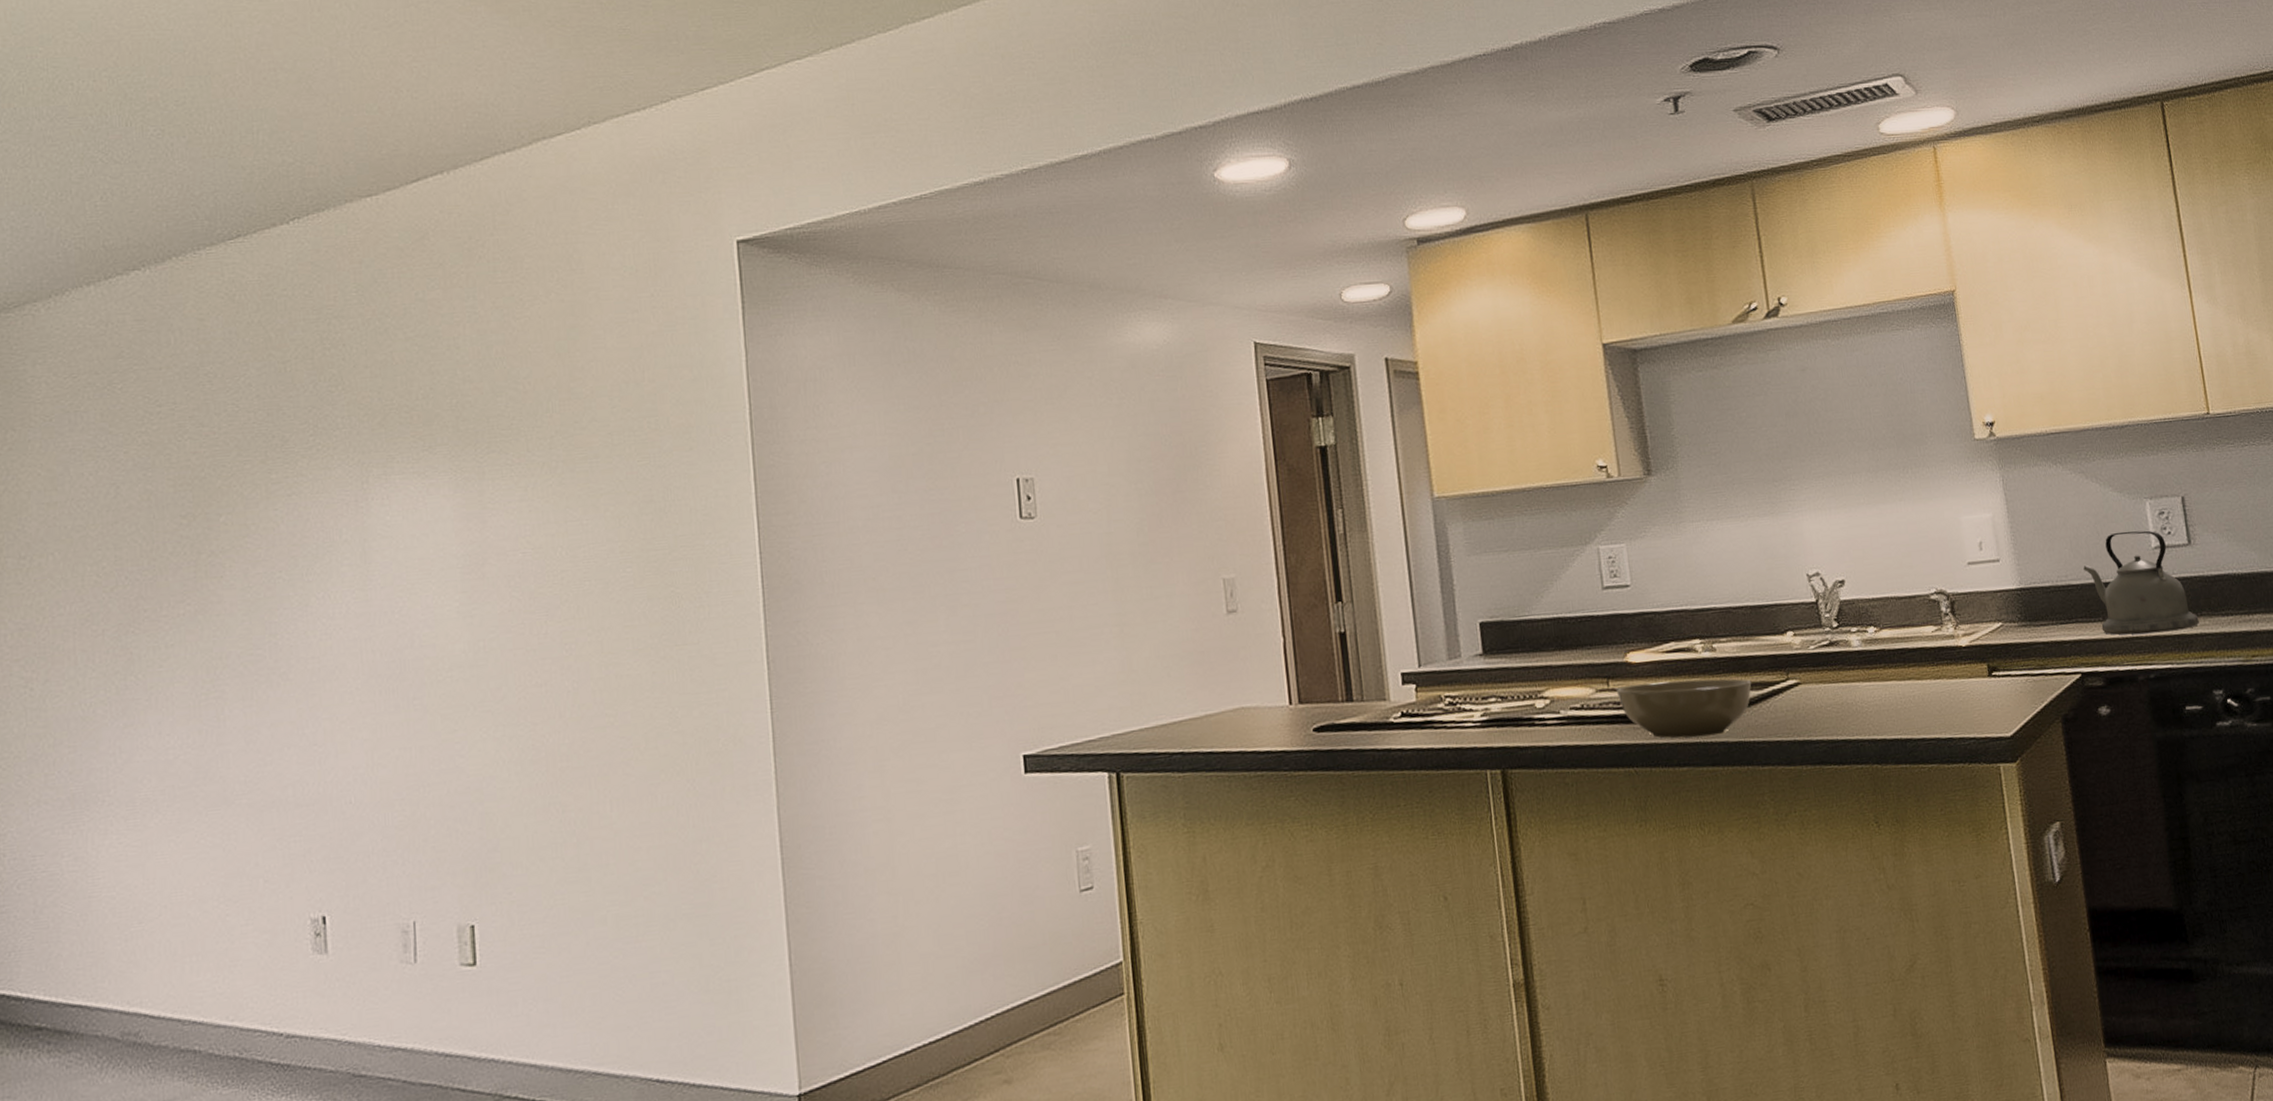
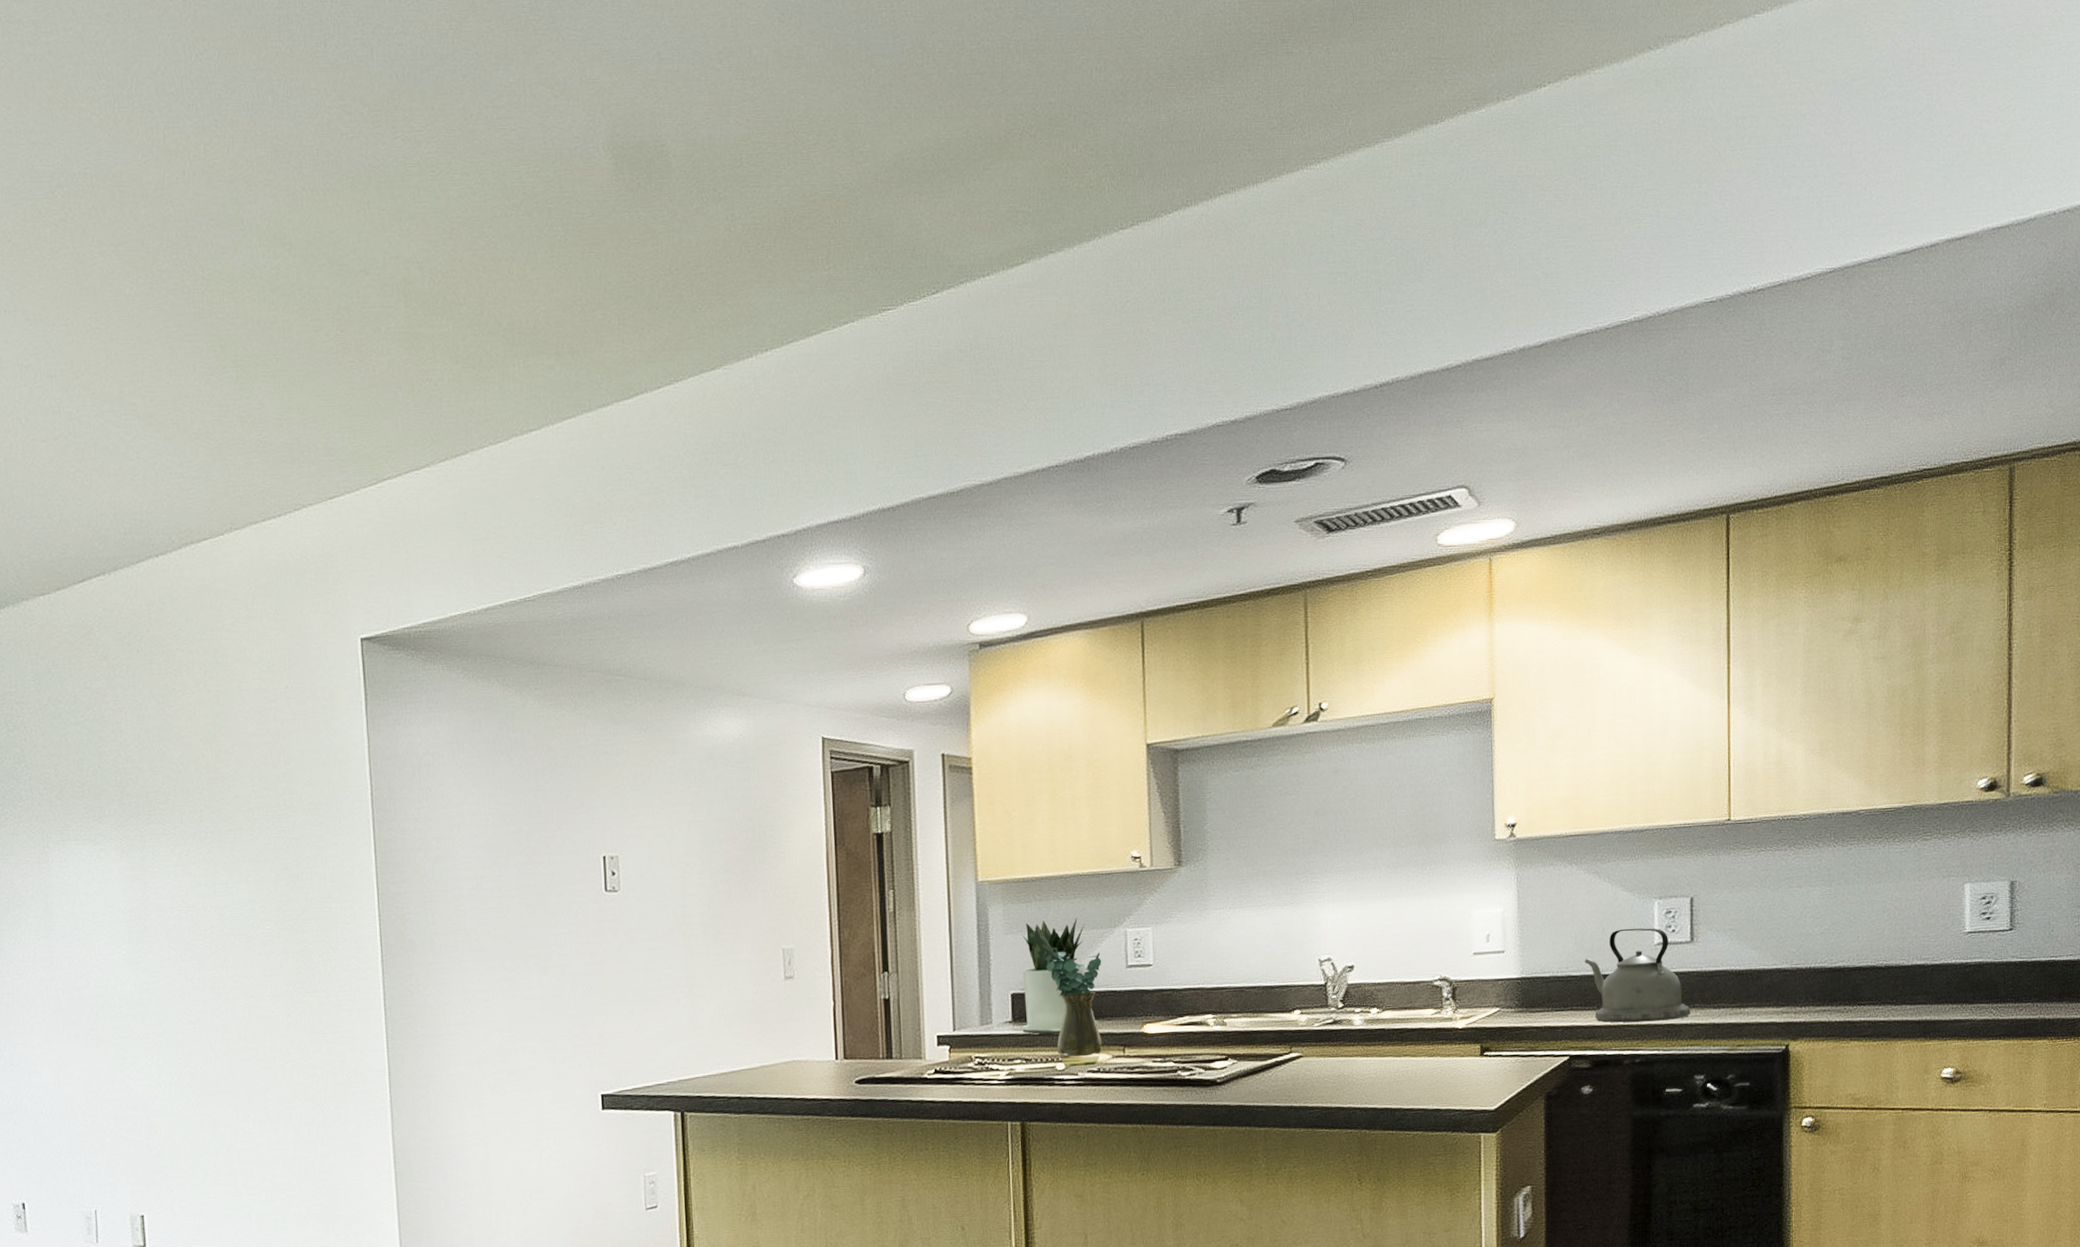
planter: none [1486,535,1579,669] -> present [1020,917,1100,1035]
vase: none [1508,565,1585,704] -> present [1041,943,1103,1067]
bowl: present [1616,678,1752,739] -> none [1131,1049,1257,1101]

